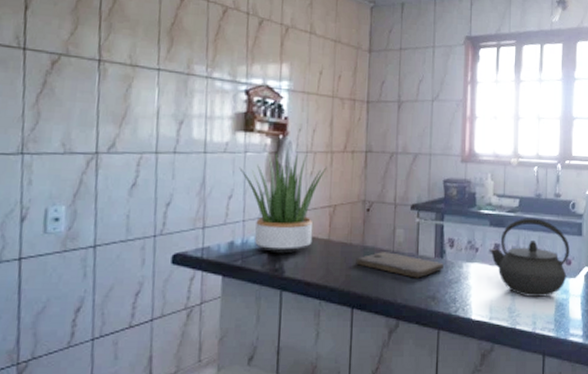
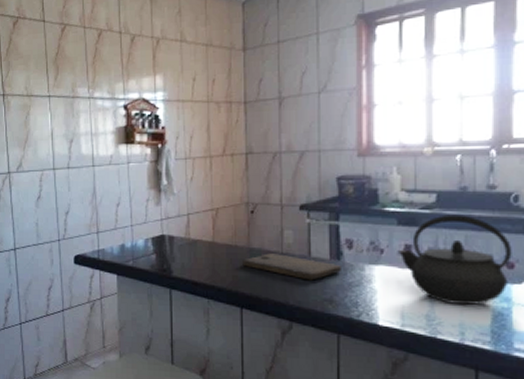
potted plant: present [239,153,327,254] -> none [124,161,207,255]

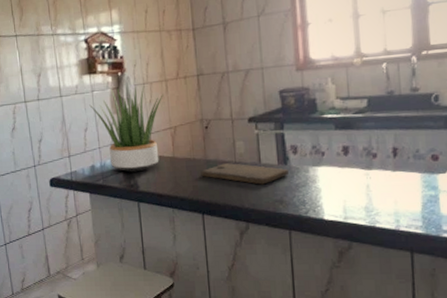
potted plant: none [124,161,207,255] -> present [89,86,163,172]
kettle: present [399,214,512,305] -> none [338,116,436,196]

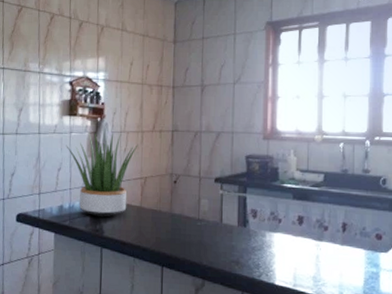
cutting board: present [201,163,289,185] -> none [165,219,247,244]

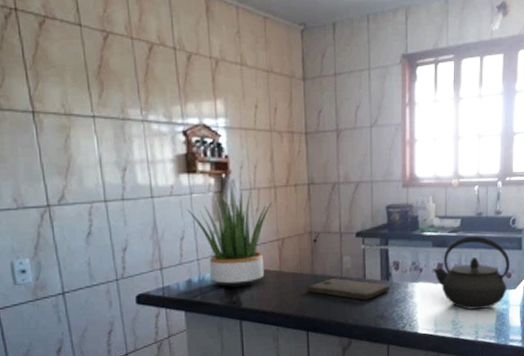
cutting board: none [165,219,247,244] -> present [307,278,390,301]
kettle: none [293,192,380,269] -> present [433,236,510,310]

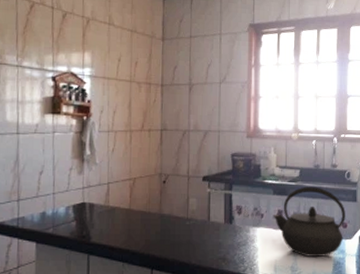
potted plant: present [187,192,272,288] -> none [48,132,127,222]
cutting board: present [307,278,390,301] -> none [154,219,233,242]

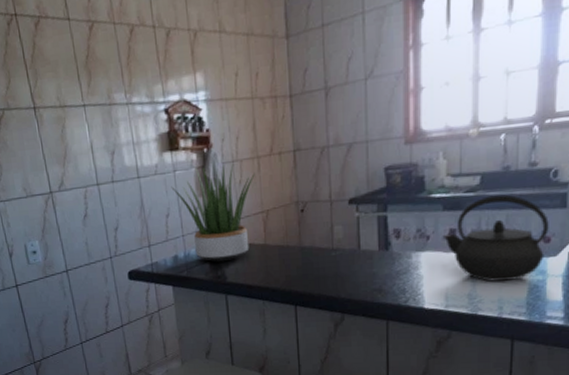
potted plant: none [48,132,127,222] -> present [171,164,255,262]

